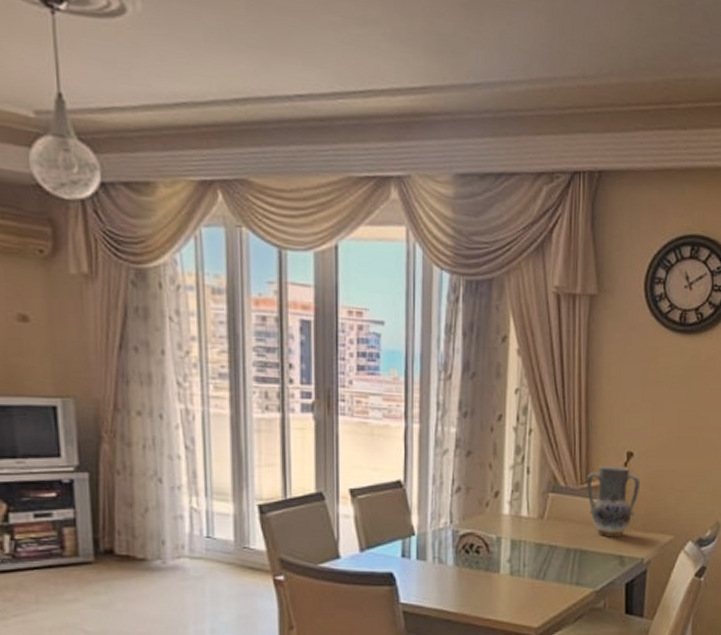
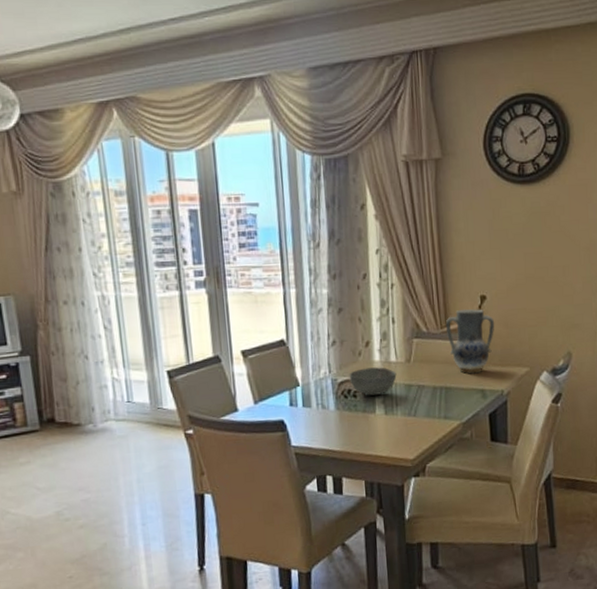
bowl: none [473,521,527,552] -> present [349,367,397,396]

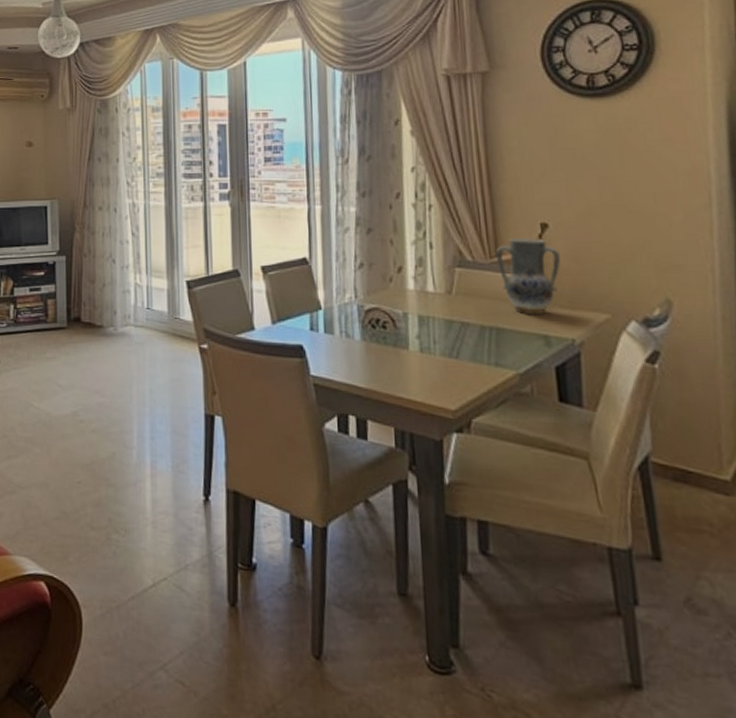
bowl: present [349,367,397,396] -> none [378,296,435,328]

